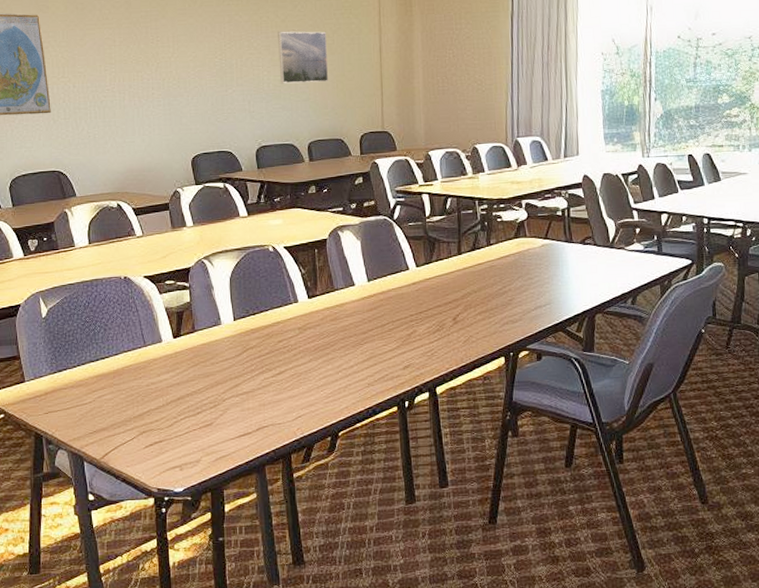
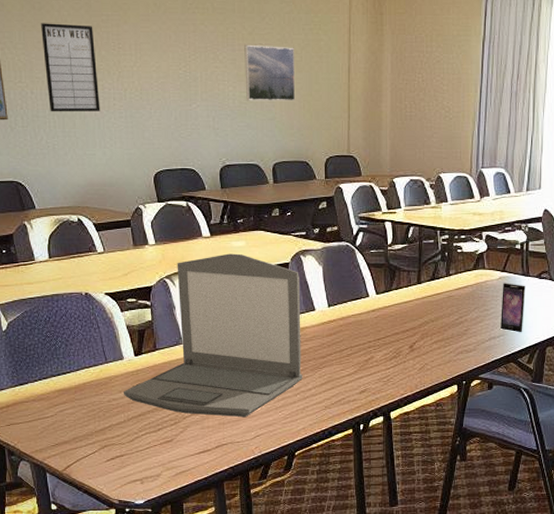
writing board: none [83,21,140,104] -> present [41,23,100,112]
laptop: none [162,231,344,398] -> present [124,253,303,418]
smartphone: none [545,250,570,301] -> present [501,283,526,333]

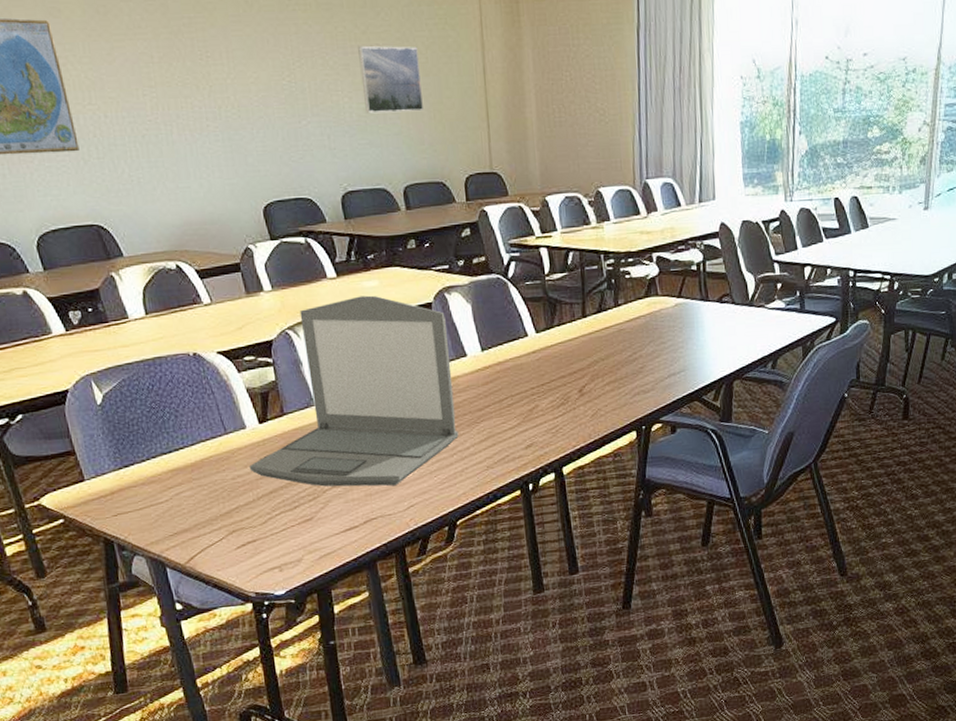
writing board: present [41,23,100,112] -> none [109,30,192,139]
smartphone: present [501,283,526,333] -> none [679,310,706,367]

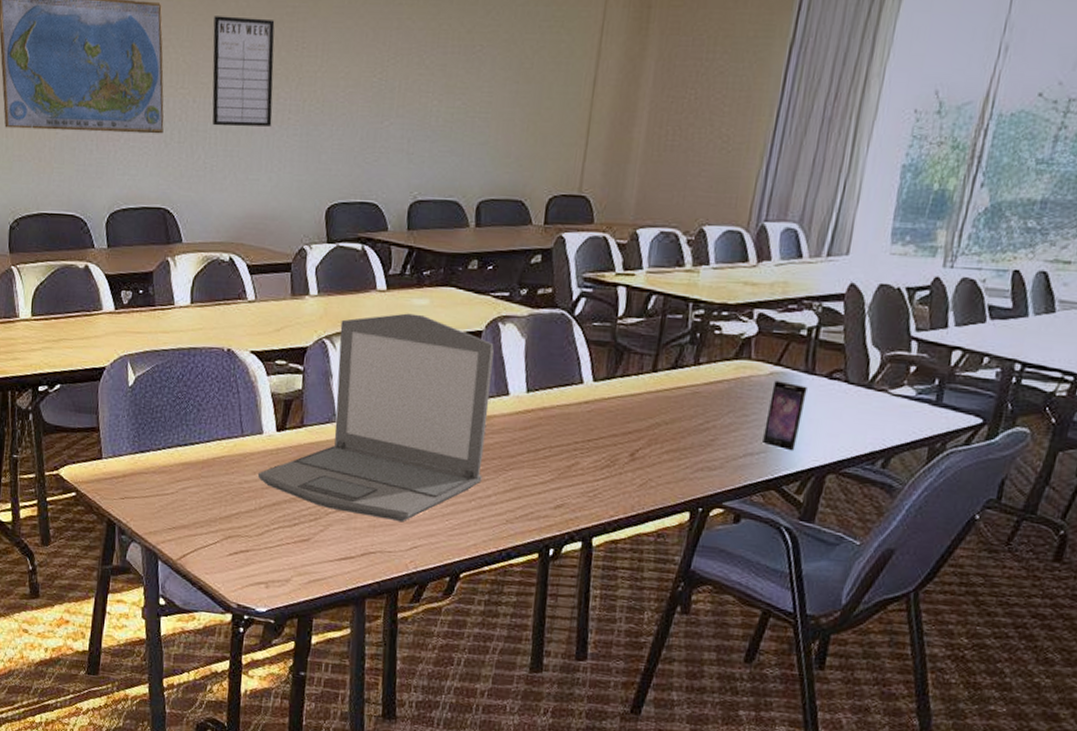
writing board: none [109,30,192,139] -> present [212,16,275,127]
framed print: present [358,45,425,114] -> none [453,45,525,122]
smartphone: none [679,310,706,367] -> present [762,380,808,452]

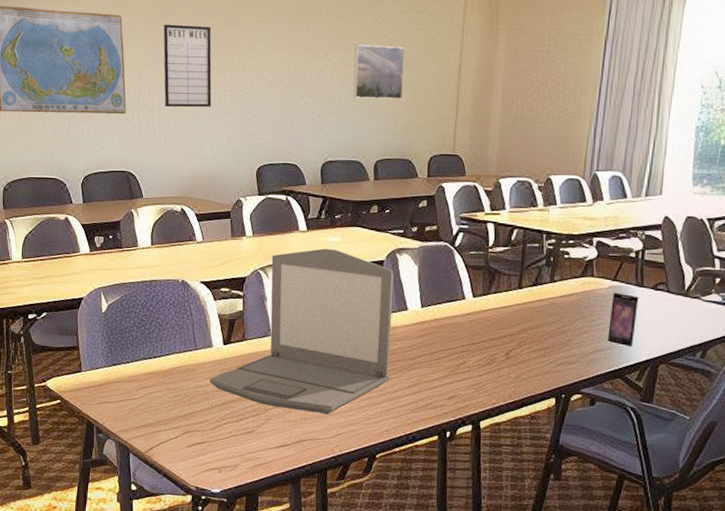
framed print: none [453,45,525,122] -> present [353,44,405,100]

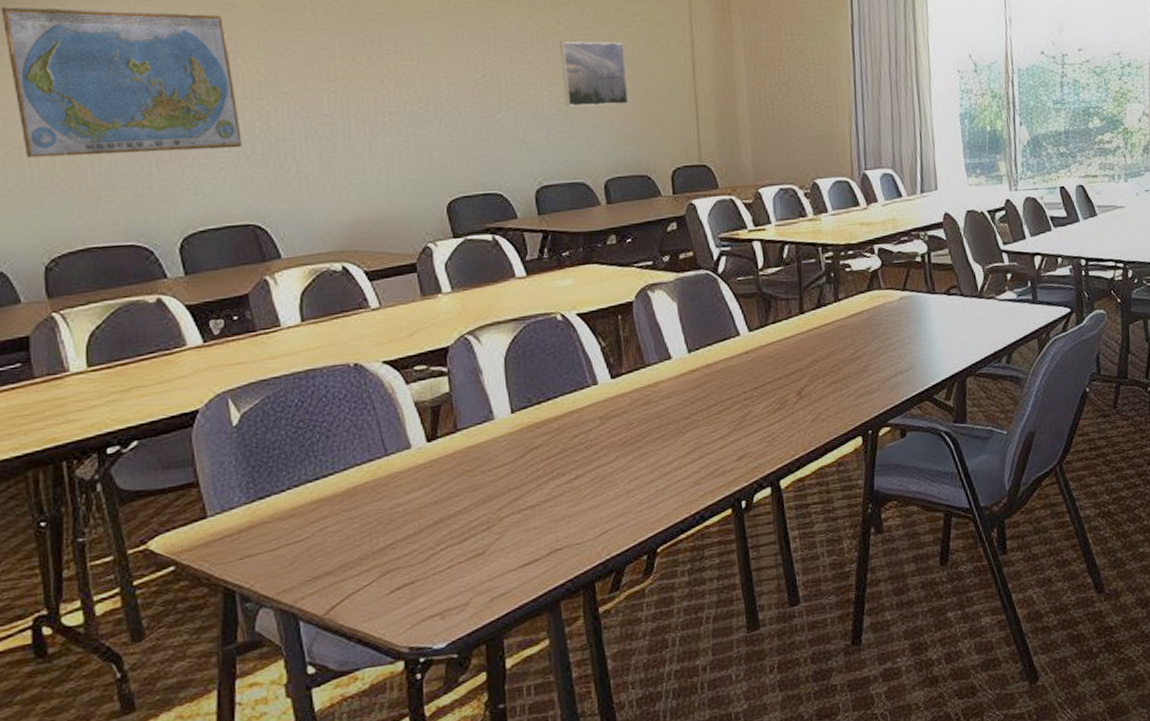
writing board: present [163,24,212,108] -> none [288,25,372,134]
laptop: present [210,248,394,415] -> none [412,295,661,514]
smartphone: present [608,292,639,347] -> none [905,303,936,364]

